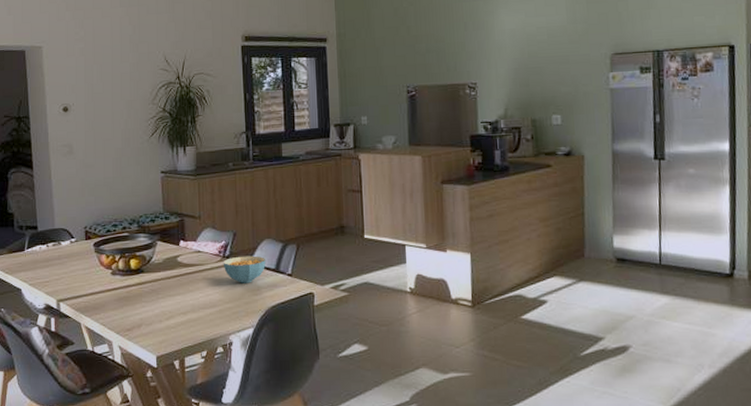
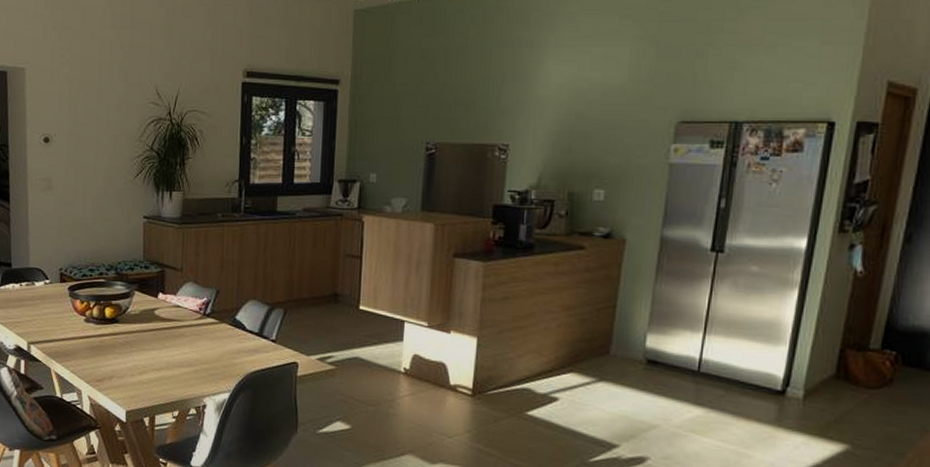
cereal bowl: present [223,255,266,284] -> none [202,315,250,345]

